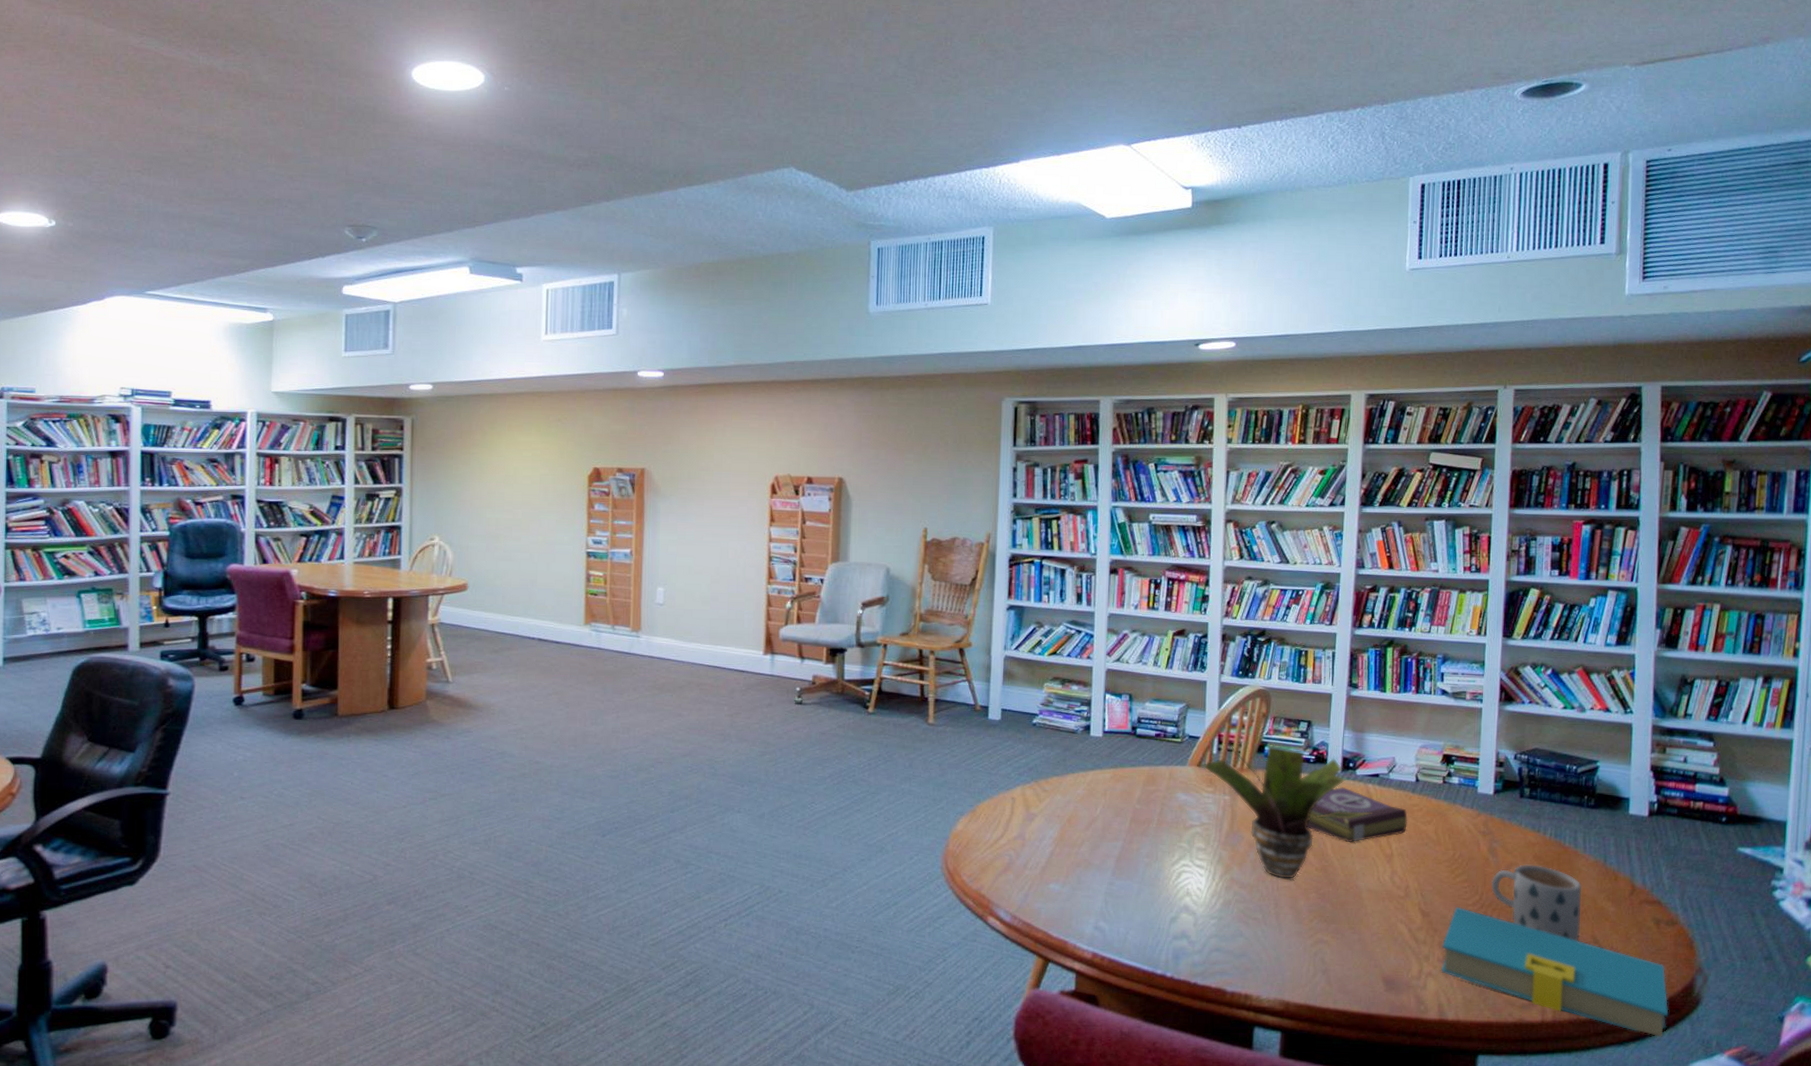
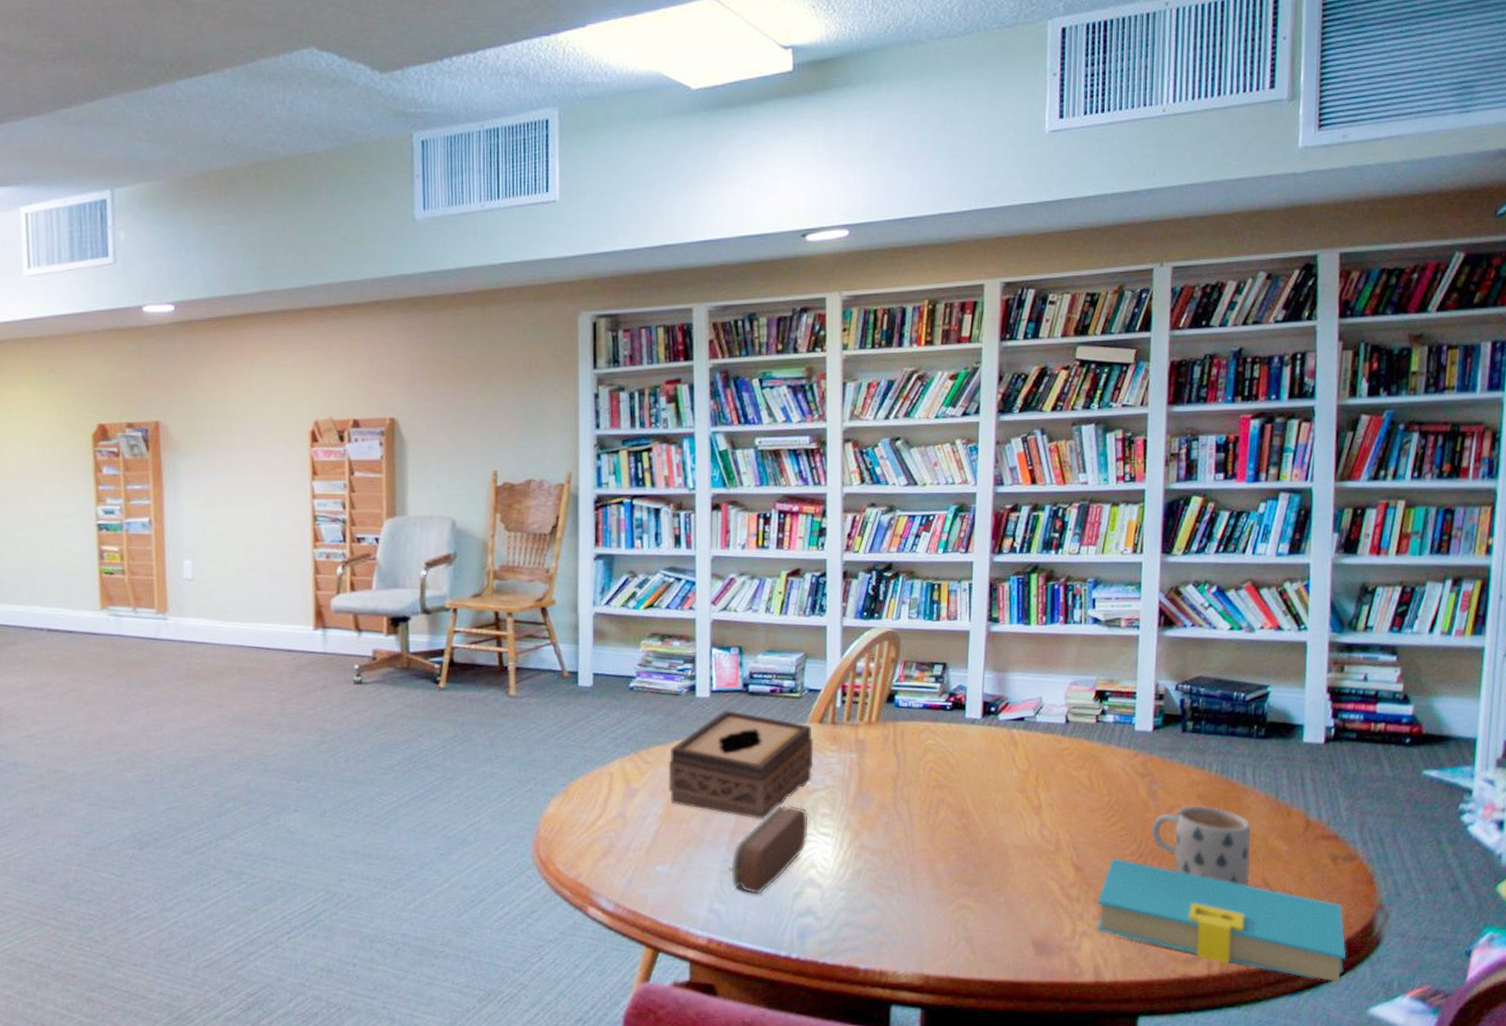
tissue box: none [1063,750,1192,849] -> present [668,710,814,819]
pencil case: none [1112,836,1187,917] -> present [727,804,810,895]
potted plant: present [1202,742,1371,880] -> none [825,693,1016,842]
book: present [1307,786,1408,843] -> none [945,734,1057,796]

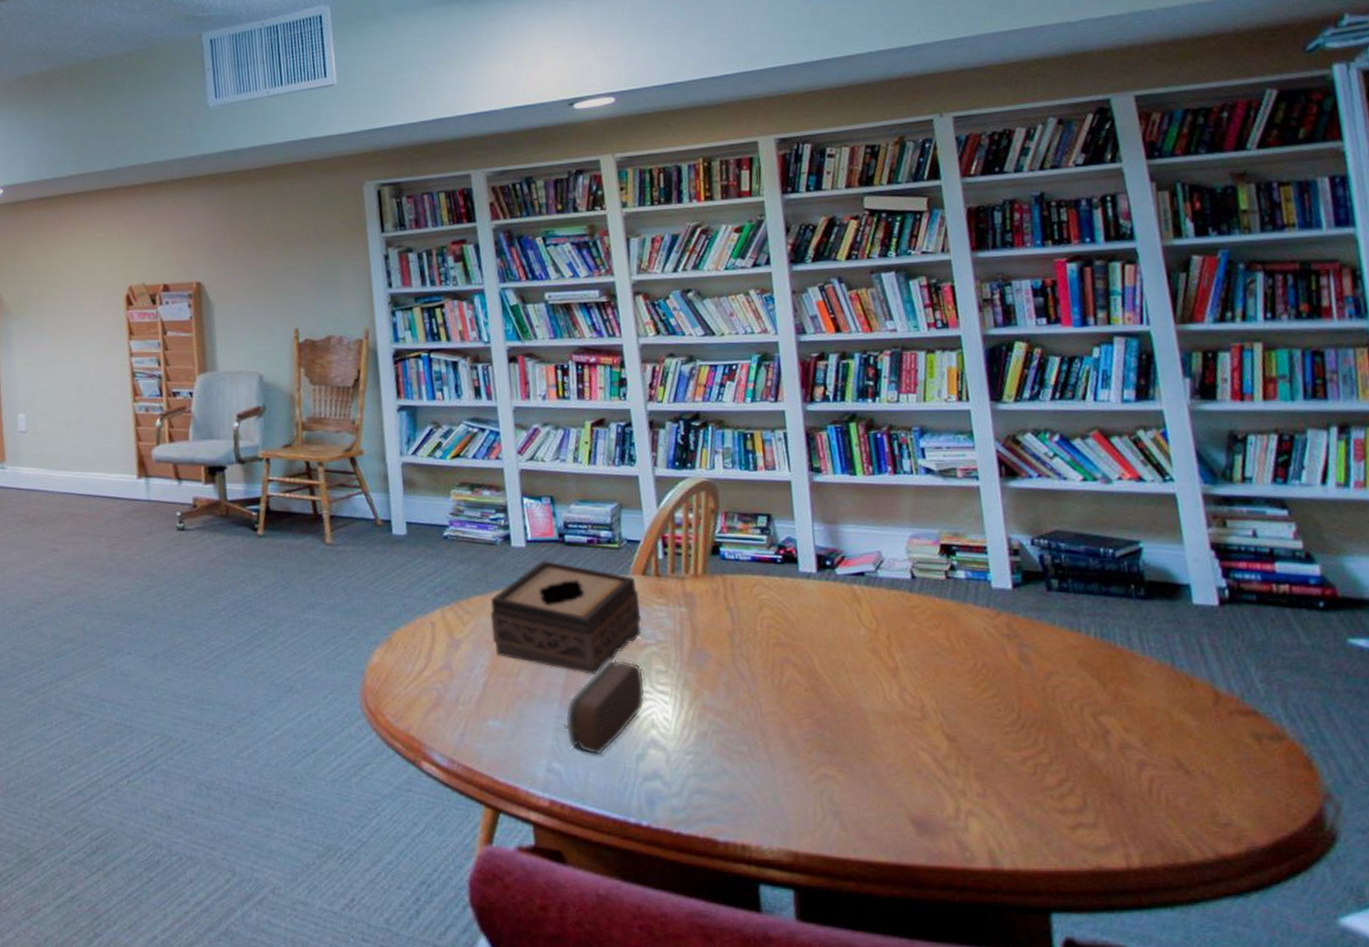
book: present [1097,857,1347,983] -> none [979,728,1297,885]
mug: present [1150,805,1251,886] -> none [1028,672,1158,765]

